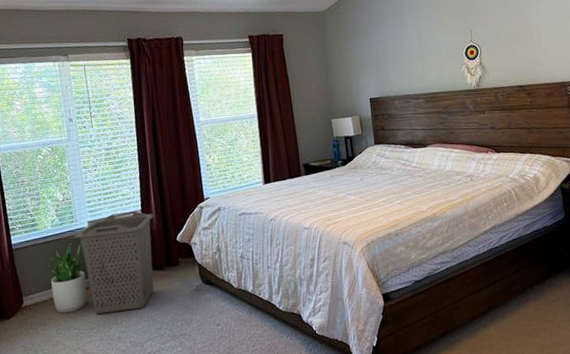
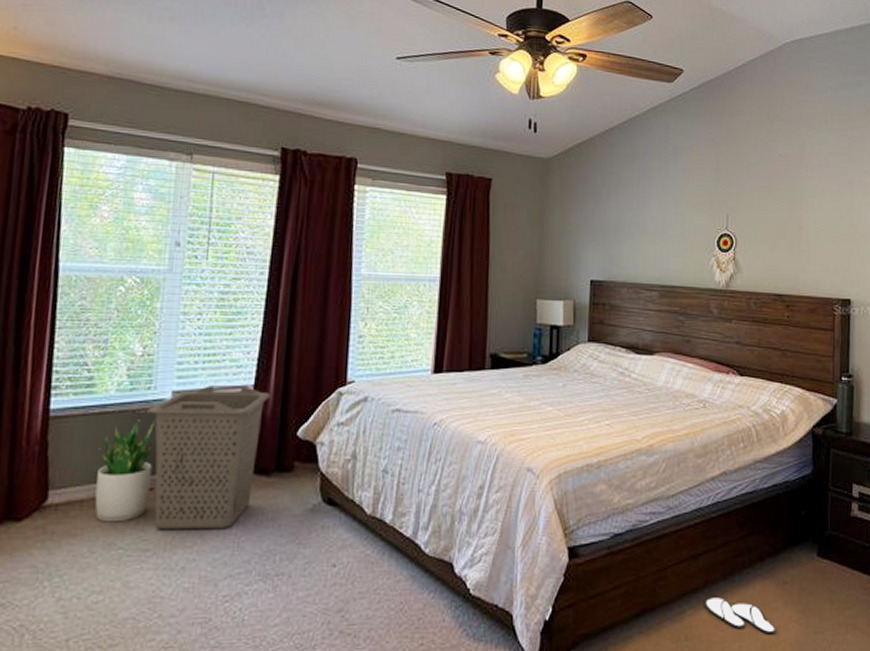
slippers: none [491,317,550,340] -> present [705,597,776,635]

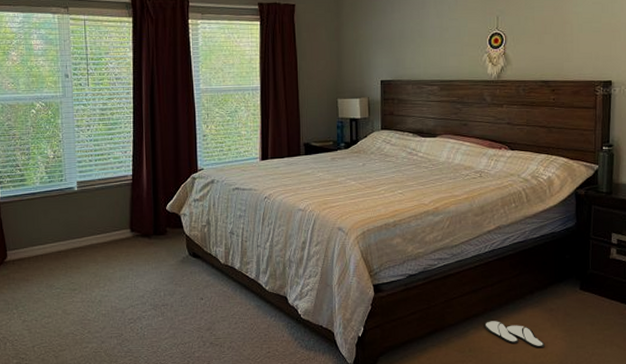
planter: present [94,421,155,522] -> none [36,203,72,272]
laundry basket: present [147,385,272,530] -> none [62,176,145,276]

